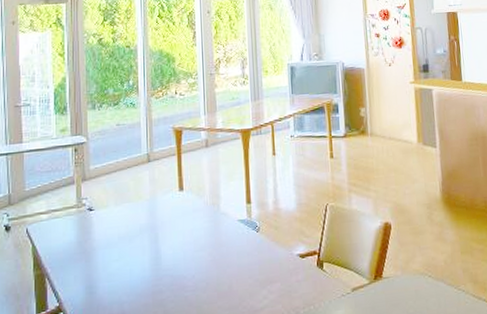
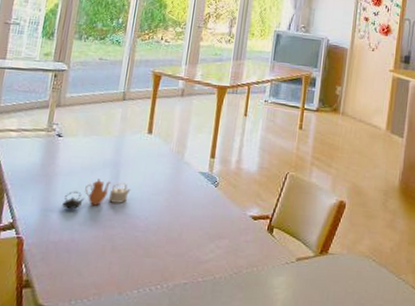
teapot: none [106,244,172,282] -> present [62,179,131,210]

